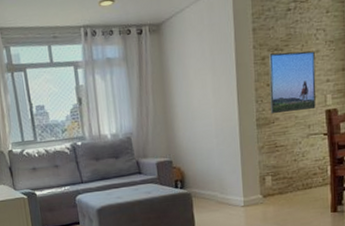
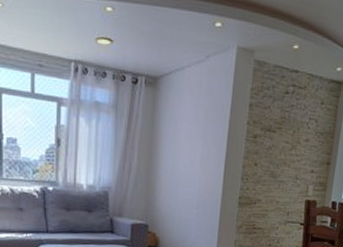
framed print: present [268,51,316,113] -> none [254,133,305,196]

